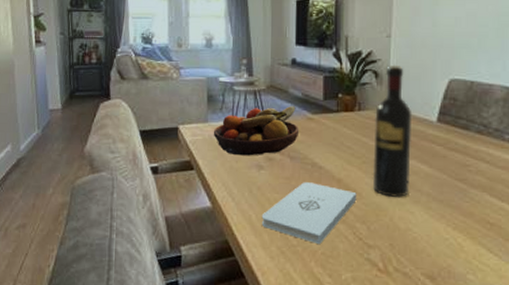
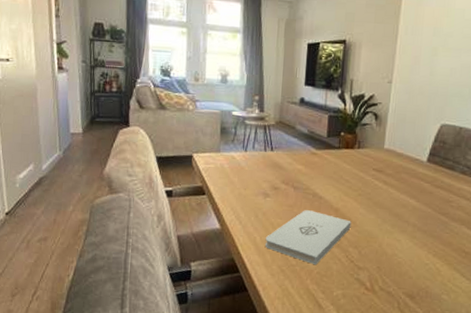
fruit bowl: present [213,106,300,156] -> none [224,141,304,185]
wine bottle: present [372,64,412,197] -> none [366,108,406,227]

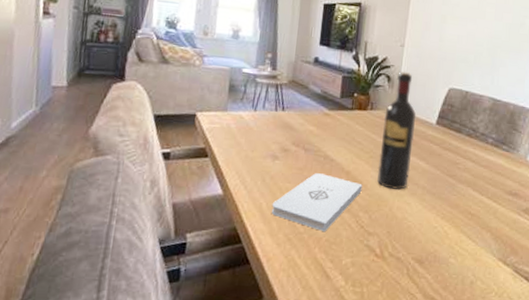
wine bottle: none [366,108,406,227] -> present [377,71,417,190]

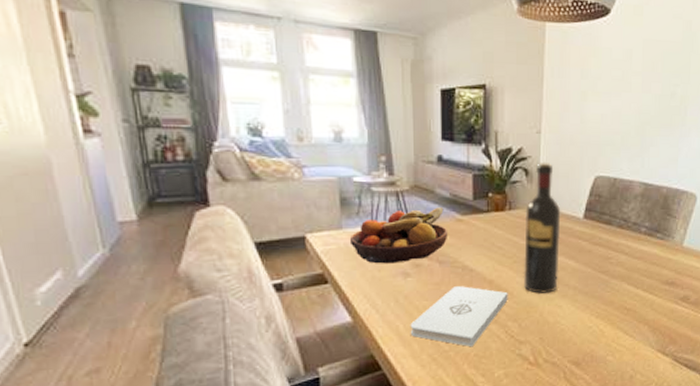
fruit bowl: none [231,100,316,146] -> present [349,207,448,264]

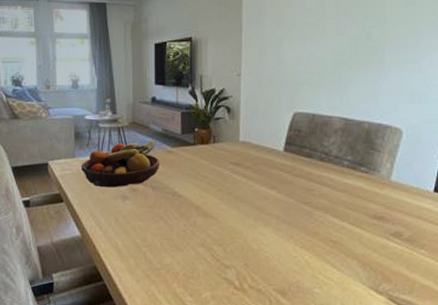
notepad: present [410,286,508,347] -> none [127,210,214,267]
wine bottle: present [523,162,561,294] -> none [227,100,262,221]

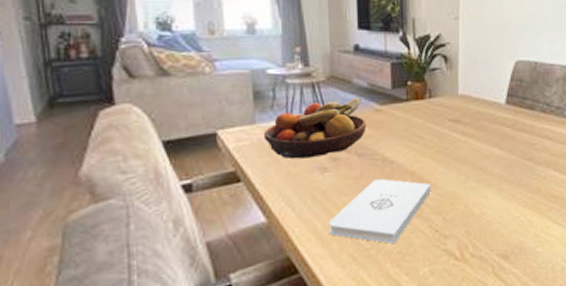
notepad: none [127,210,214,267] -> present [328,179,431,244]

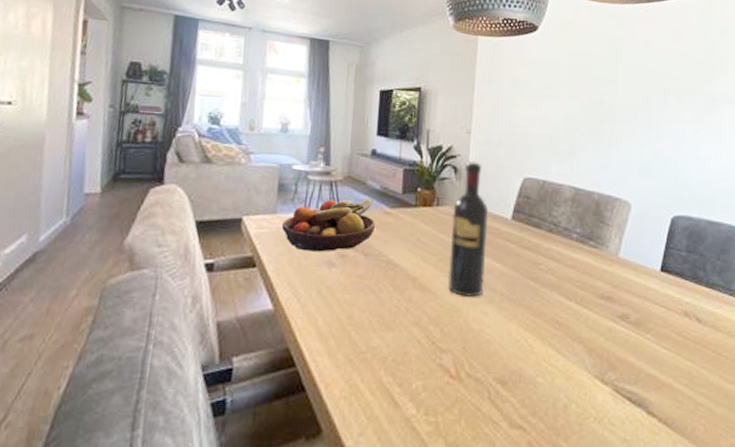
notepad: present [328,179,431,244] -> none [328,281,432,351]
wine bottle: none [445,48,483,184] -> present [447,160,489,297]

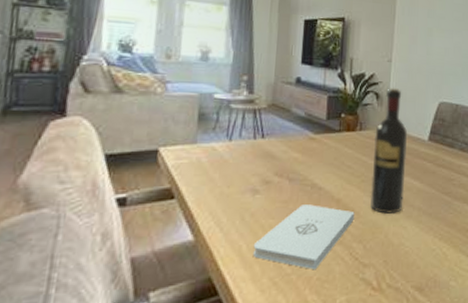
fruit bowl: present [281,199,376,252] -> none [202,126,301,180]
notepad: none [328,281,432,351] -> present [252,204,355,270]

